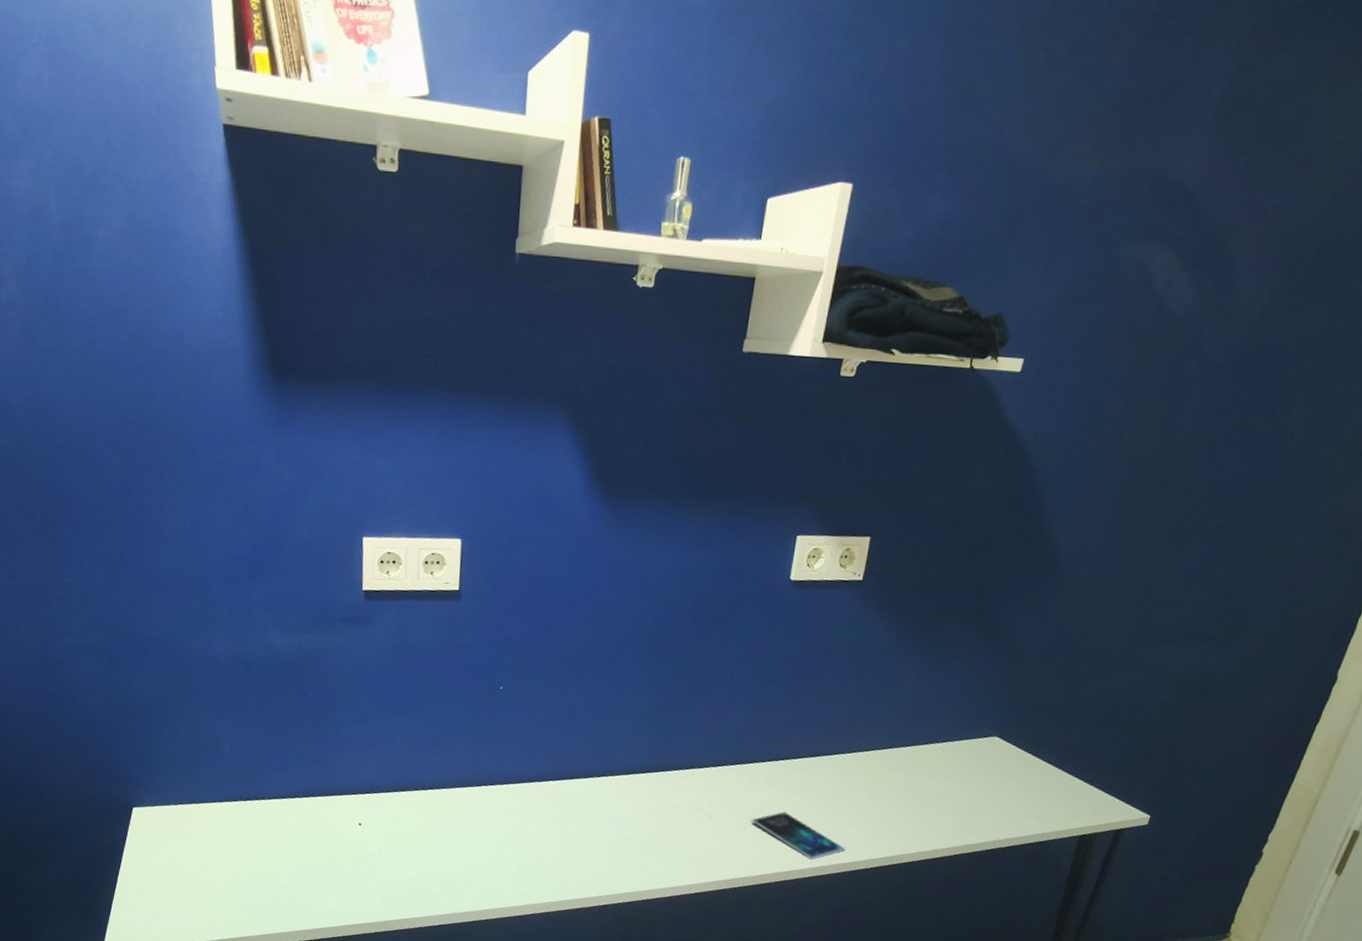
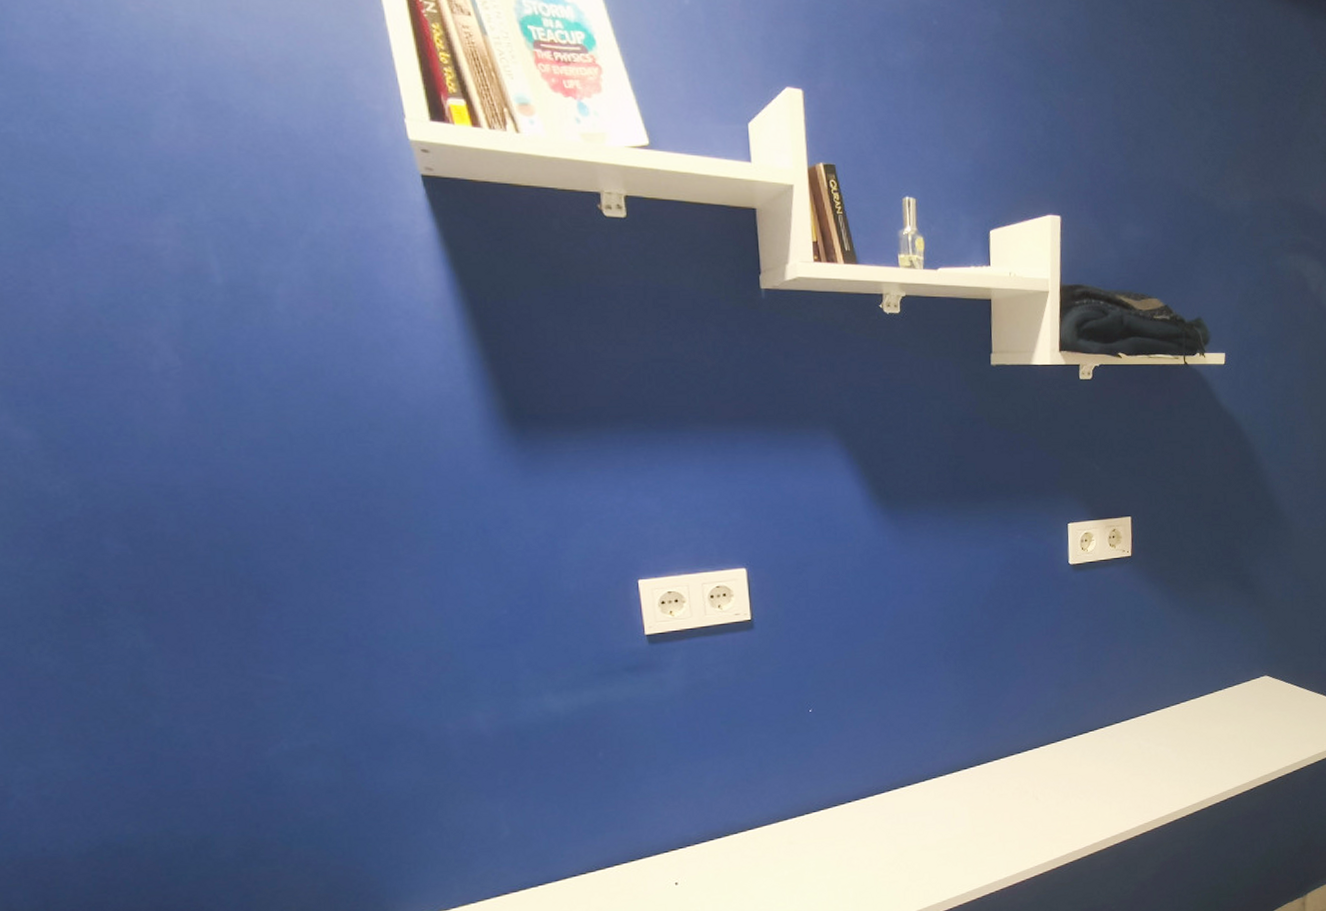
smartphone: present [751,811,846,860] -> none [1074,779,1163,820]

